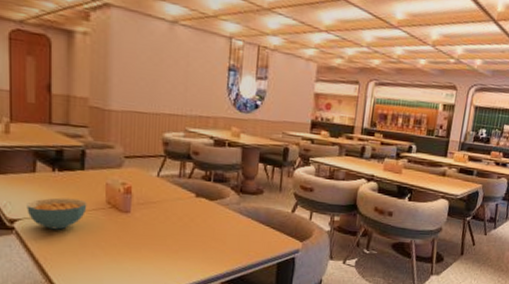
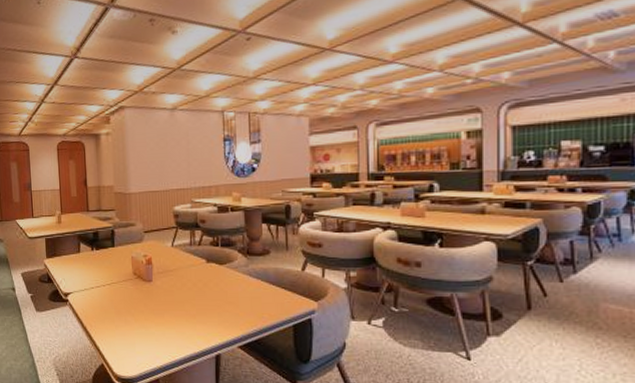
cereal bowl: present [27,197,87,230] -> none [75,272,119,300]

